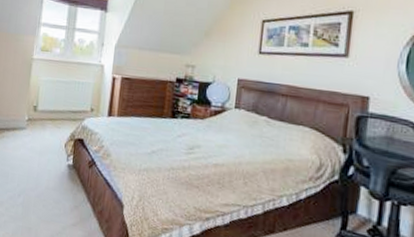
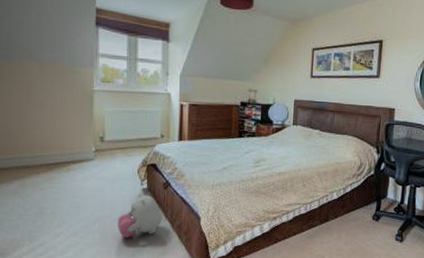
plush toy: none [40,169,85,217] -> present [118,193,162,238]

